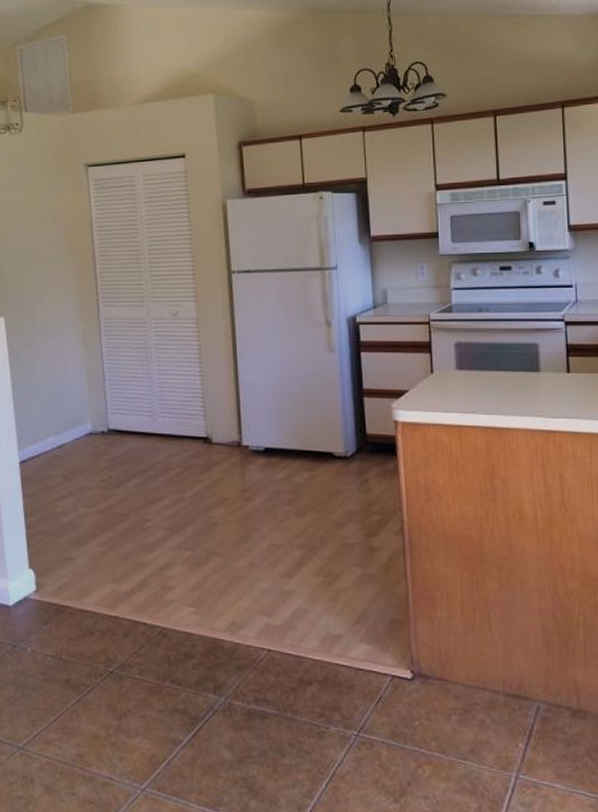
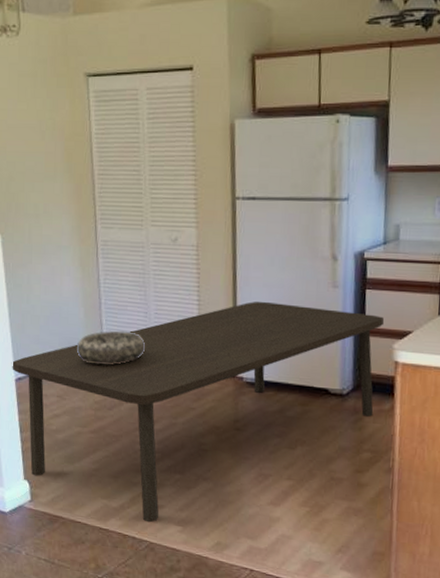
dining table: none [16,369,381,606] -> present [12,301,385,523]
decorative bowl: none [81,406,150,442] -> present [76,330,145,365]

